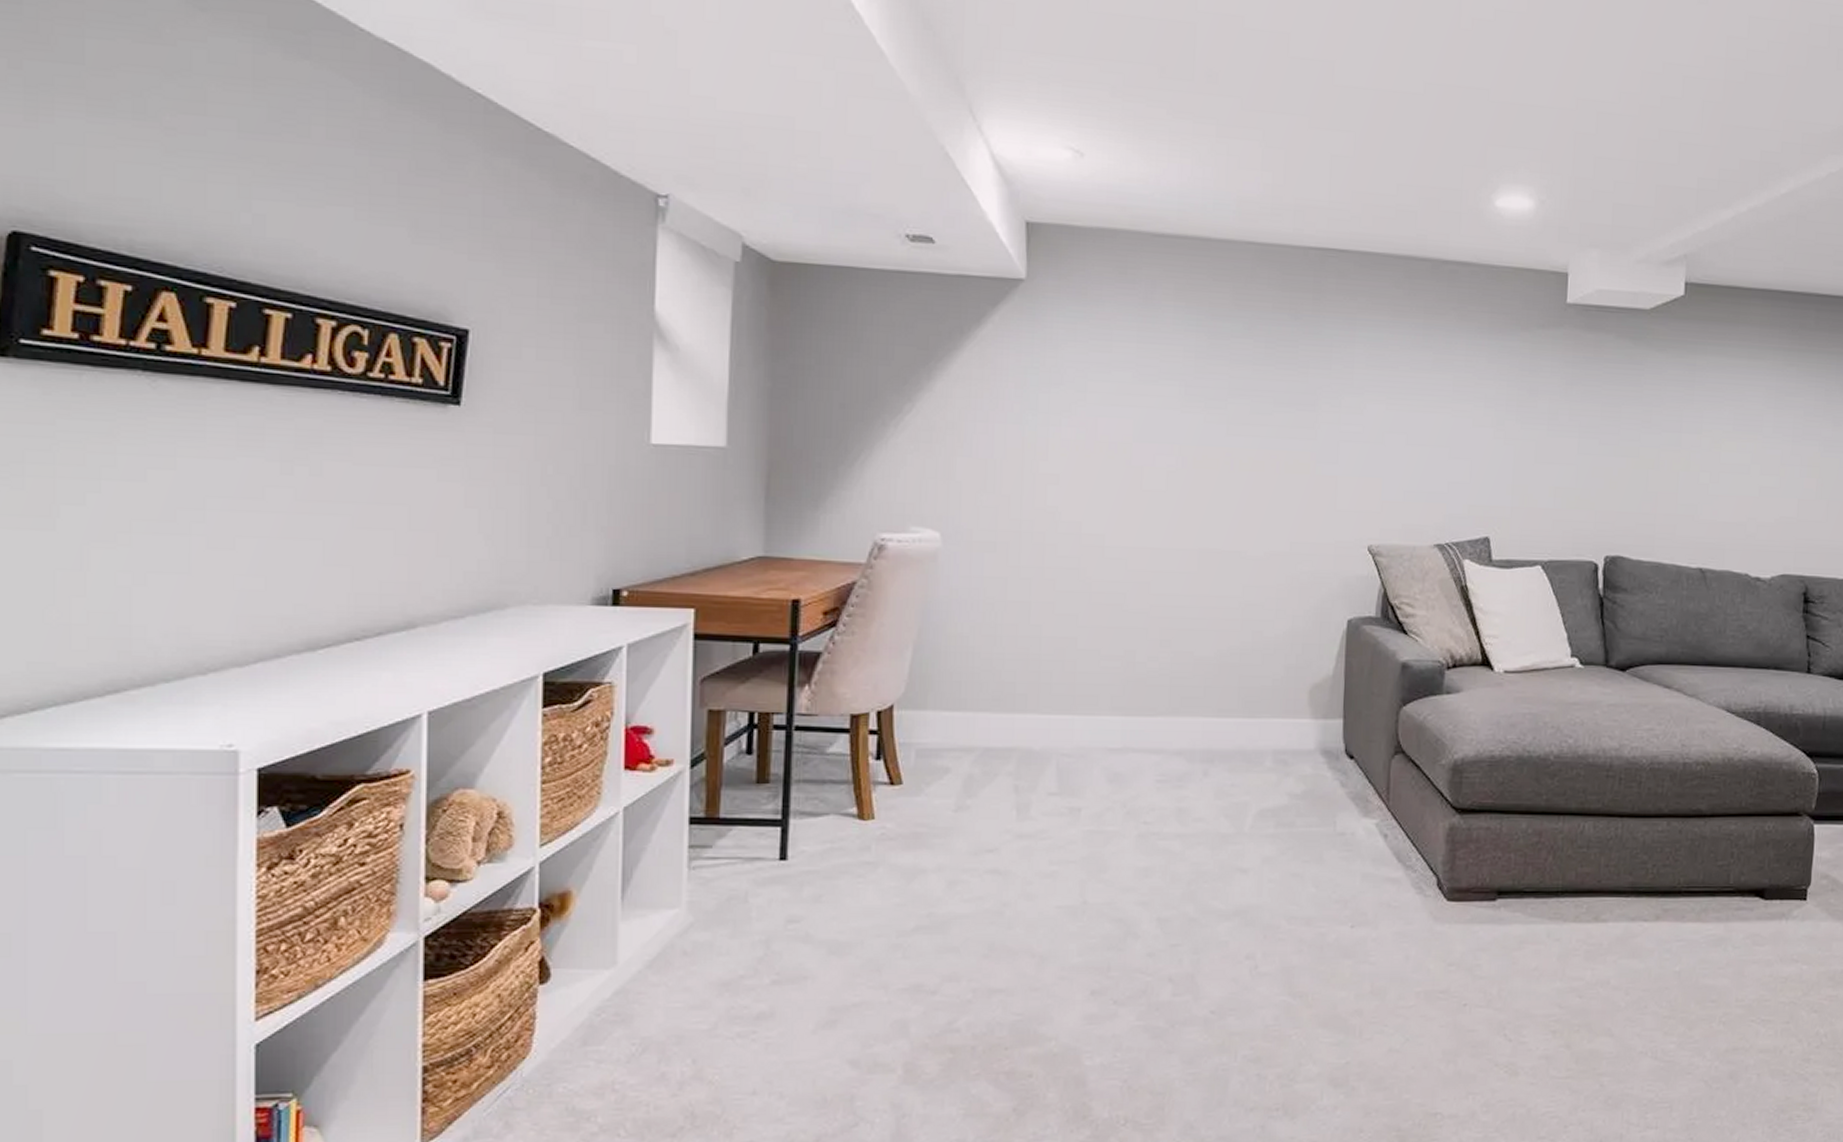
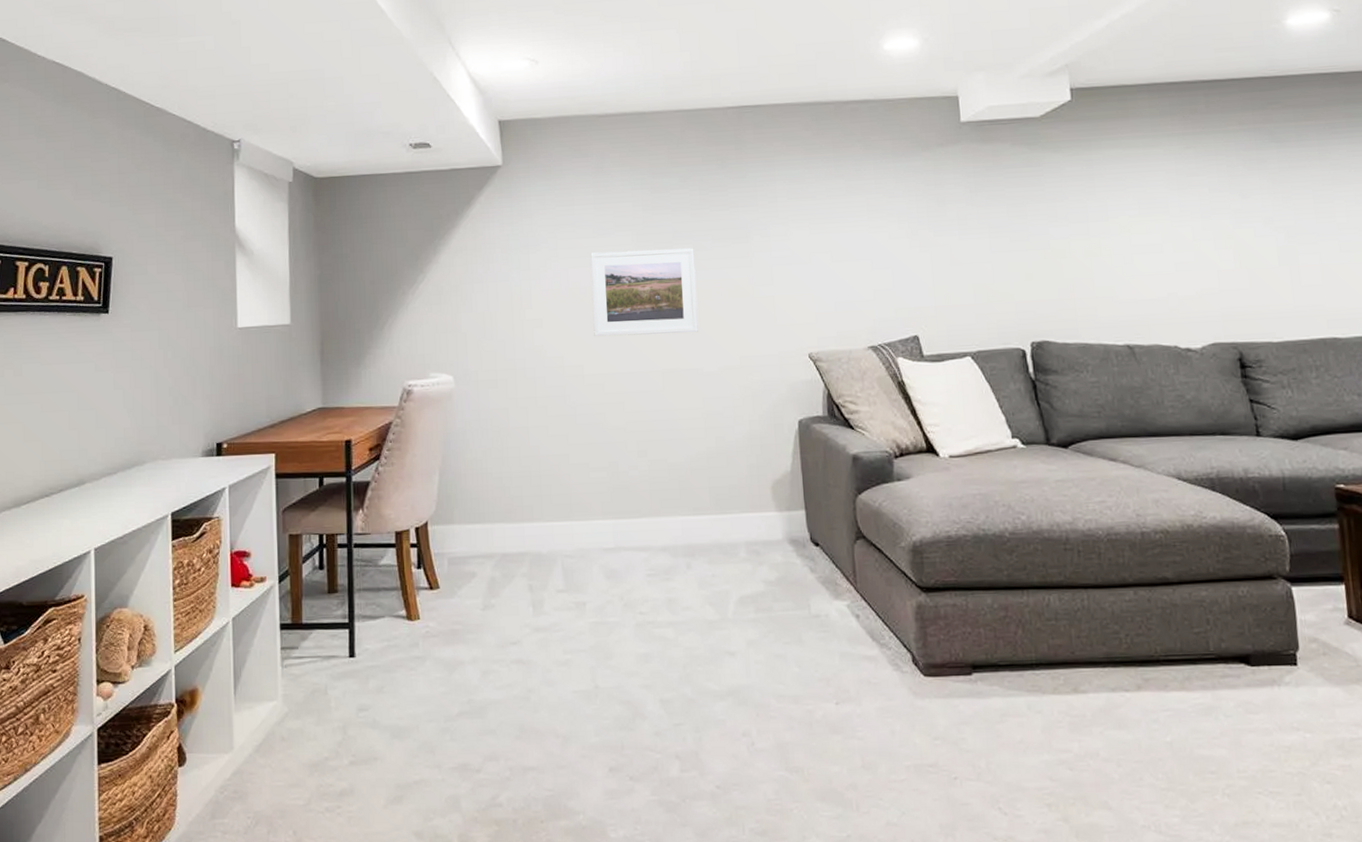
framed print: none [1121,401,1252,510] -> present [590,248,698,337]

